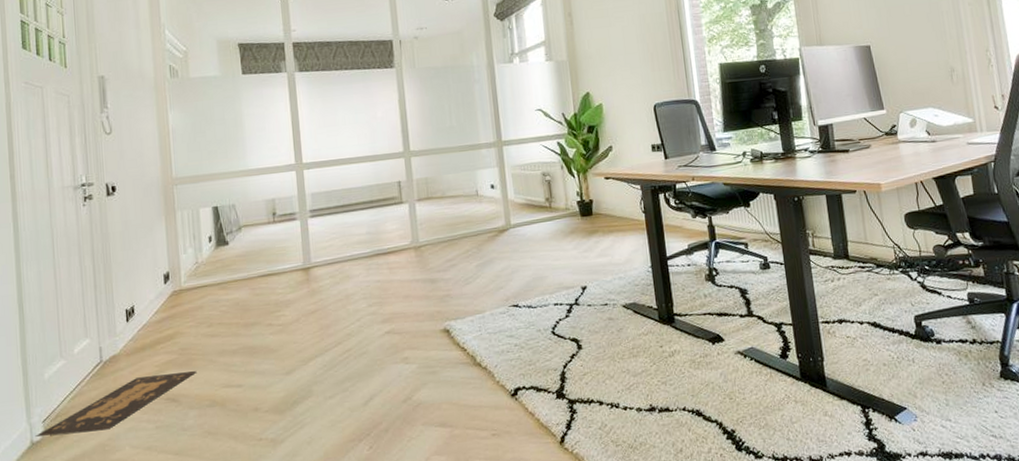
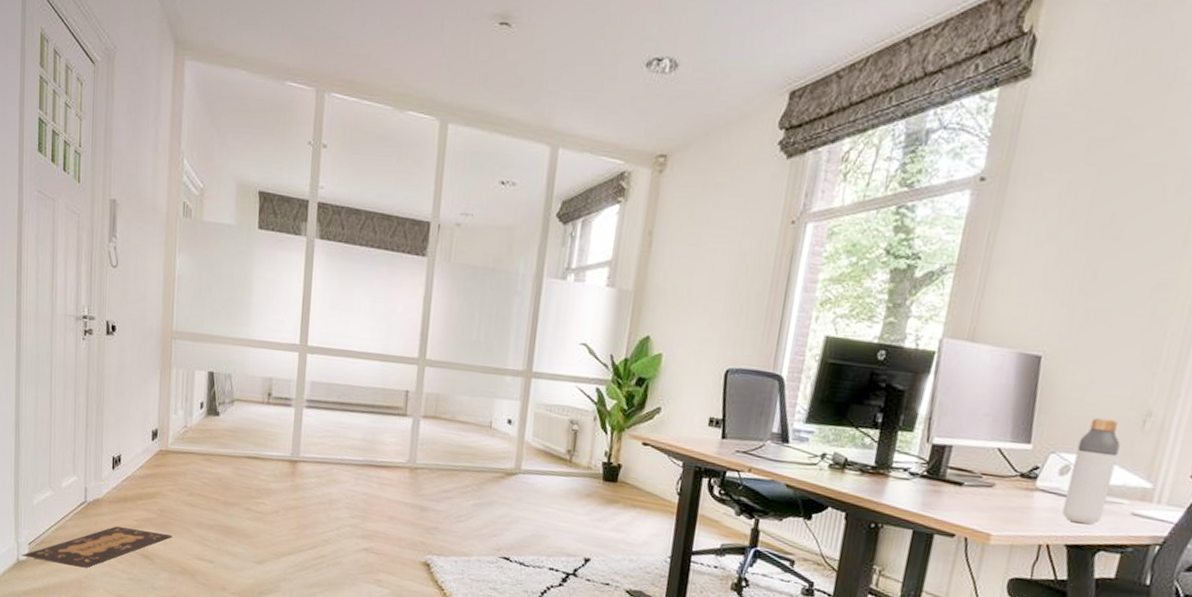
bottle: none [915,79,950,160] -> present [1061,417,1120,525]

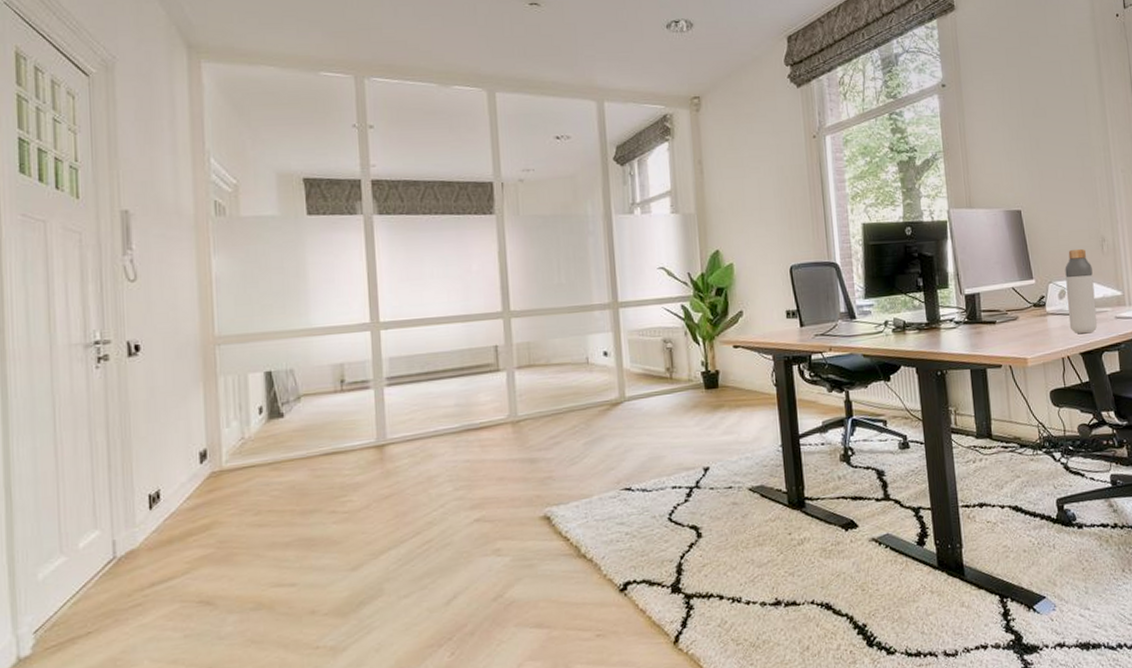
doormat: present [21,526,173,567] -> none [22,568,239,651]

